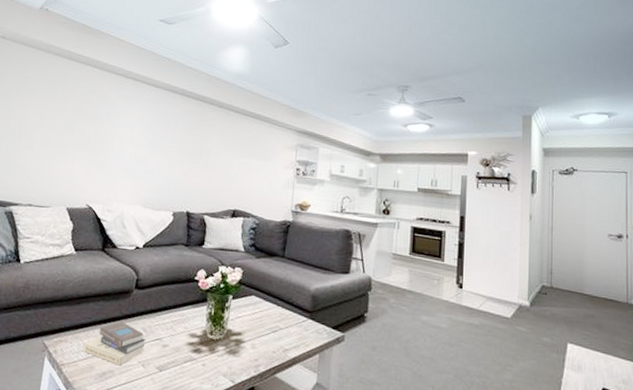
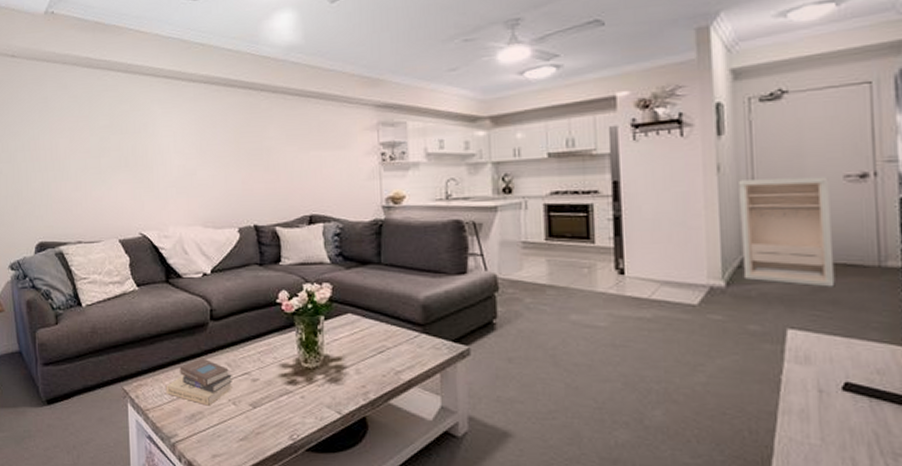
shoe rack: none [542,228,600,315] -> present [739,177,835,287]

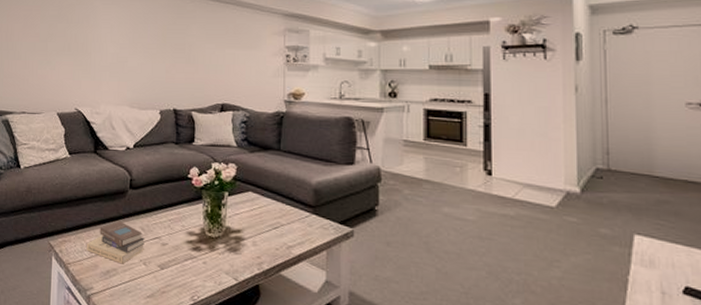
shoe rack: present [739,177,835,287] -> none [594,100,678,200]

